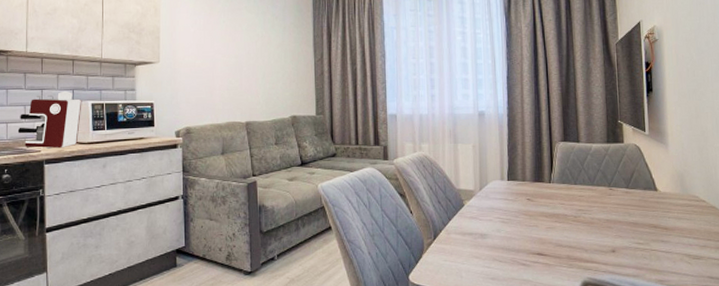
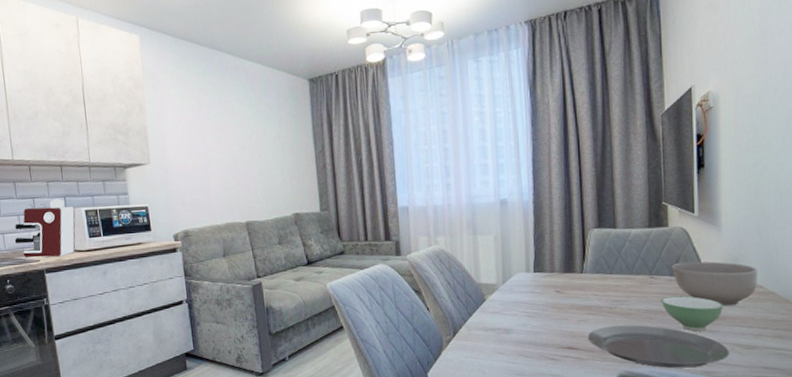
plate: none [555,233,680,276] -> present [587,325,730,369]
bowl: none [619,207,673,241] -> present [661,296,724,332]
bowl: none [627,175,701,217] -> present [671,261,758,305]

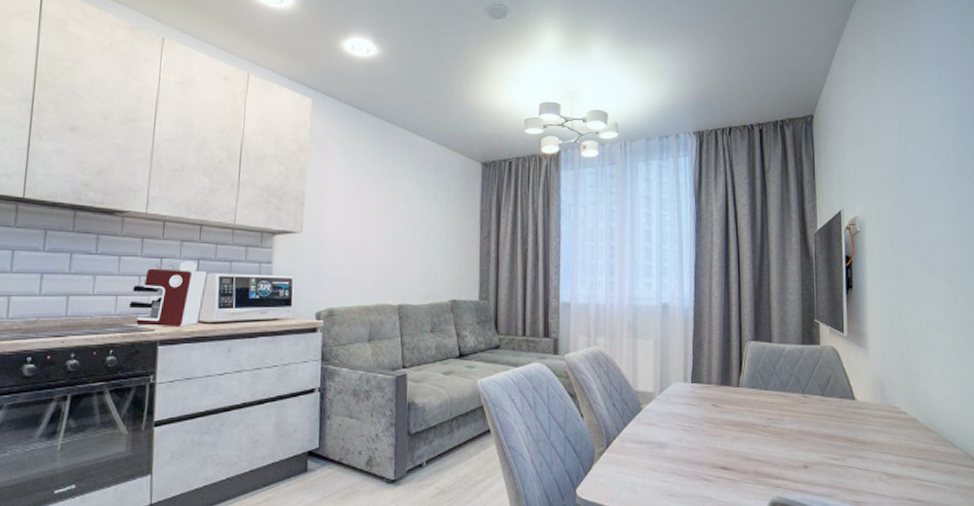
plate: present [587,325,730,369] -> none [741,446,877,496]
bowl: present [661,296,724,332] -> none [813,418,872,457]
bowl: present [671,261,758,305] -> none [822,382,902,430]

